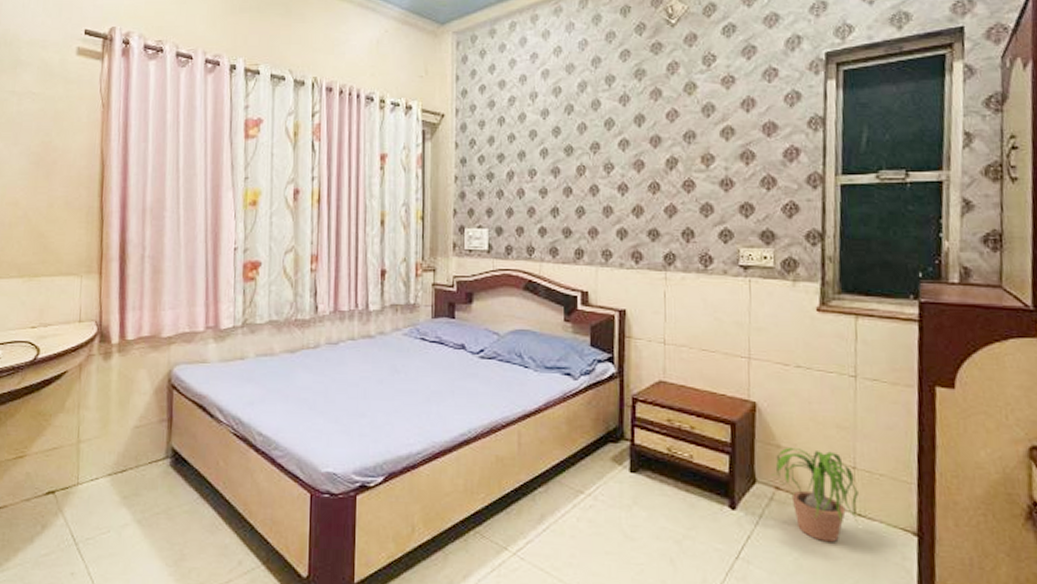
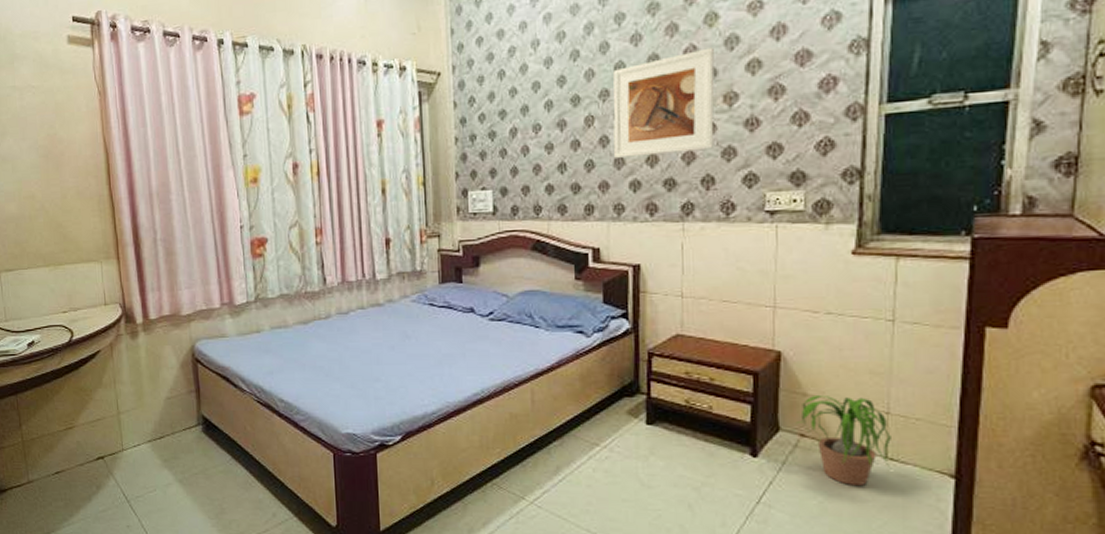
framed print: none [603,113,694,207] -> present [613,47,715,158]

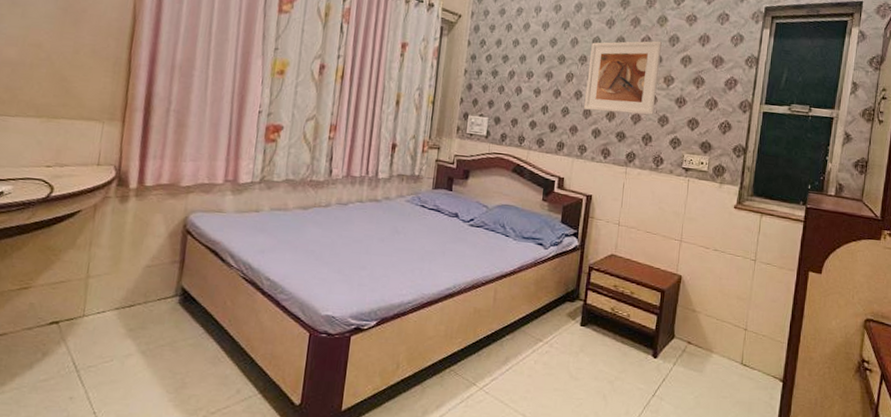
potted plant: present [792,394,891,485] -> none [683,311,746,385]

